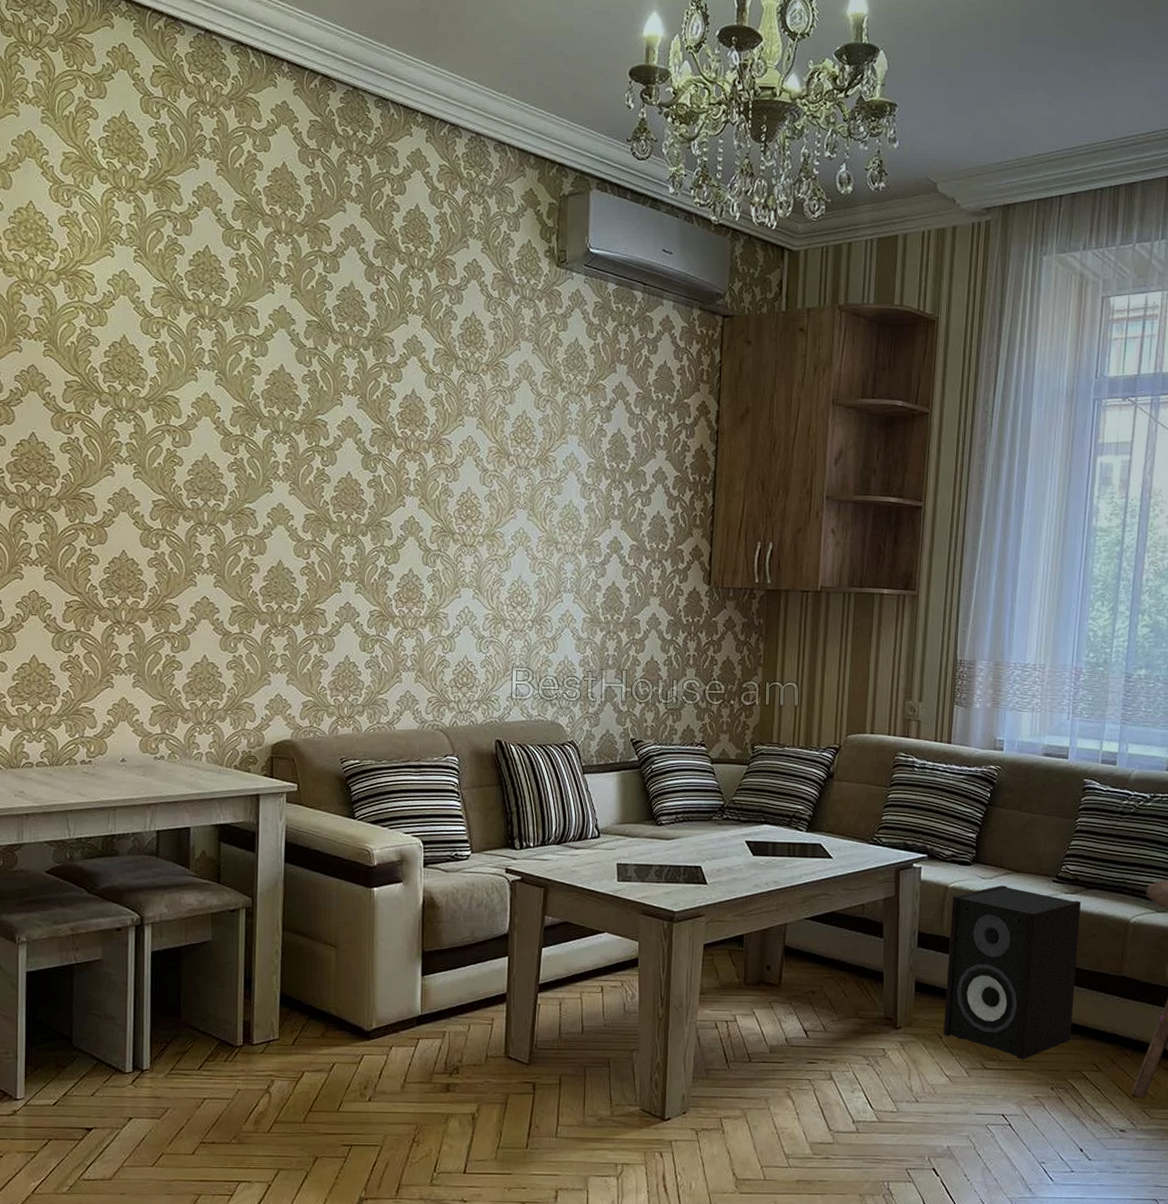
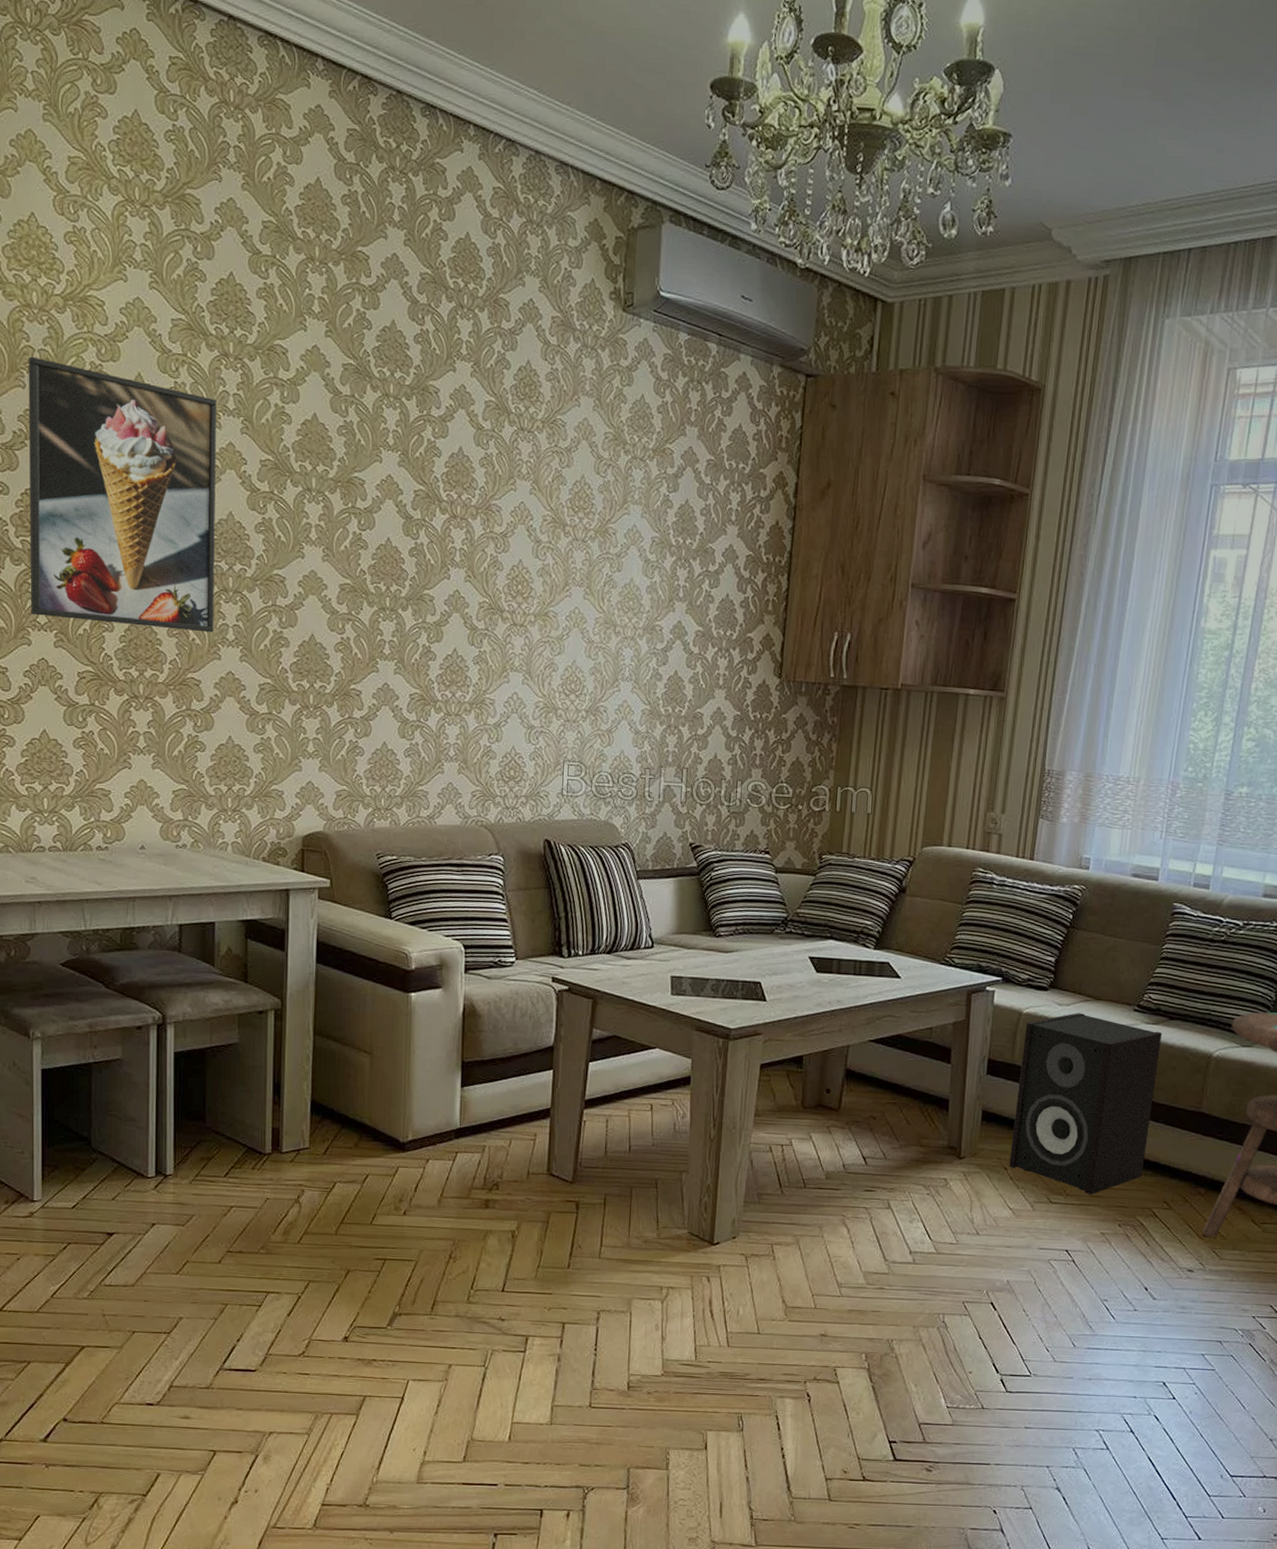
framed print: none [23,324,193,562] -> present [28,356,216,633]

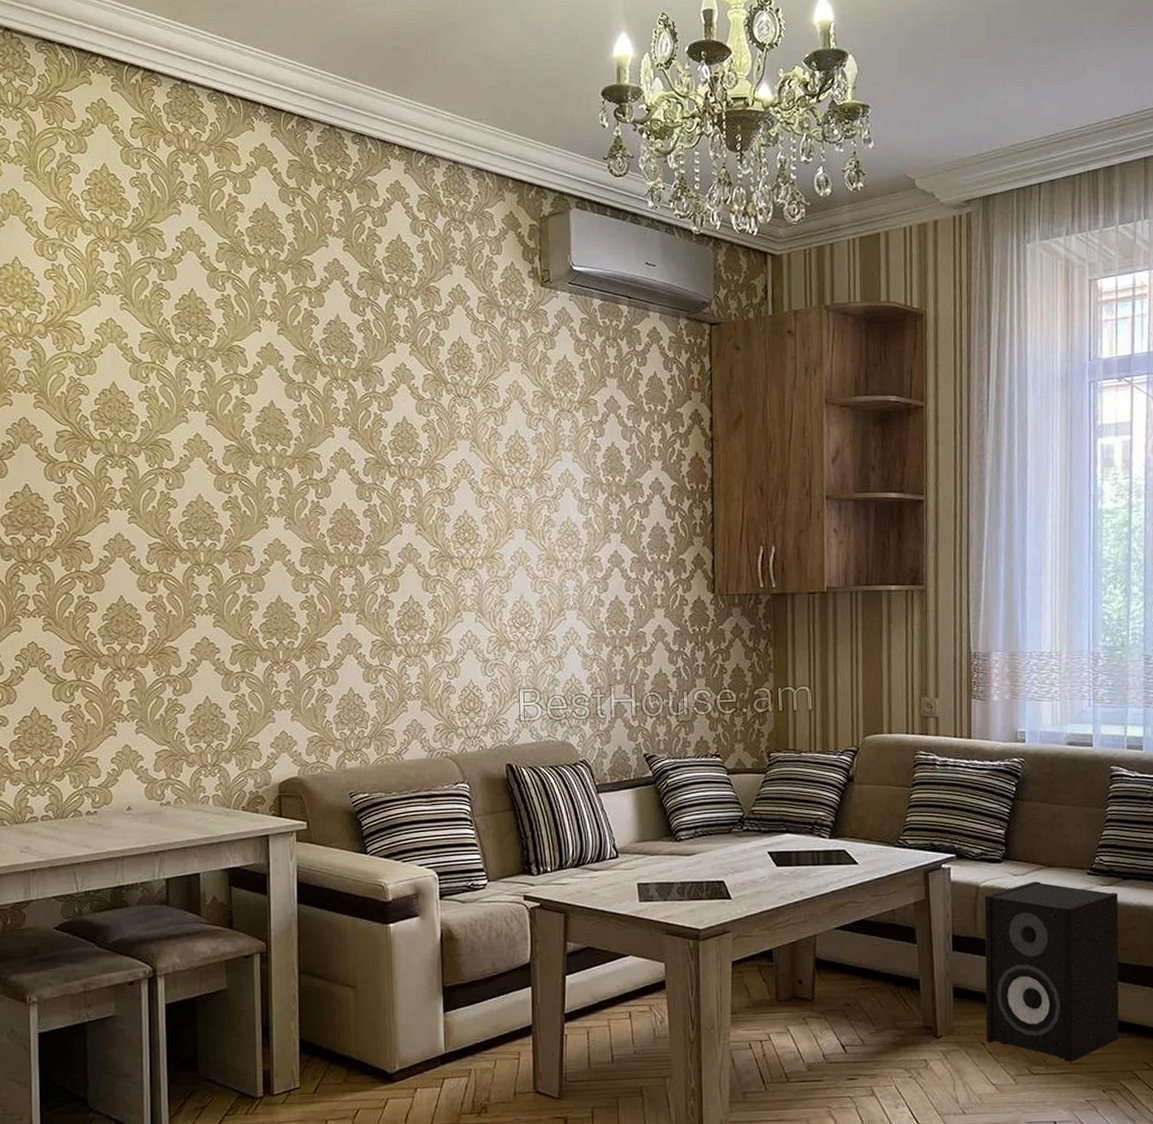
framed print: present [28,356,216,633] -> none [14,377,188,604]

